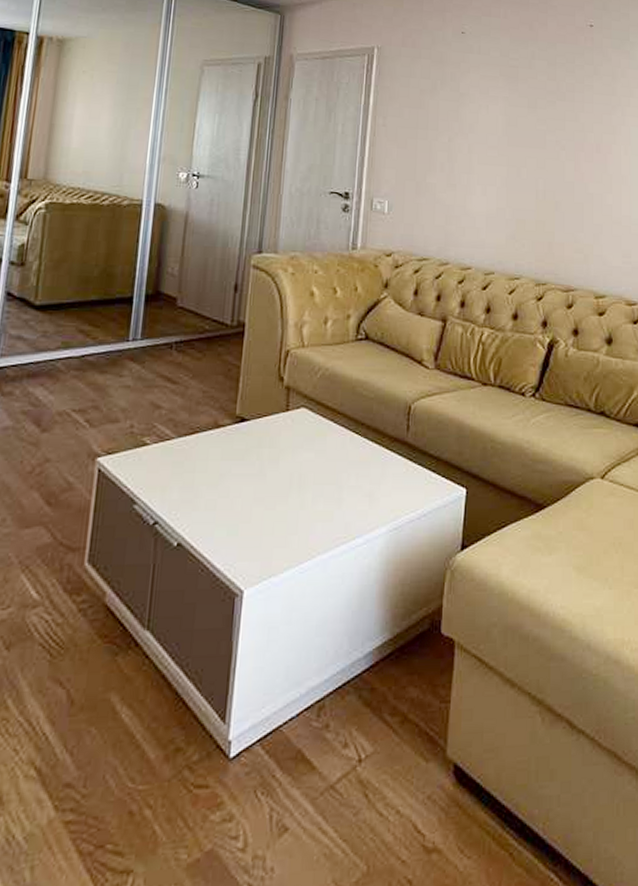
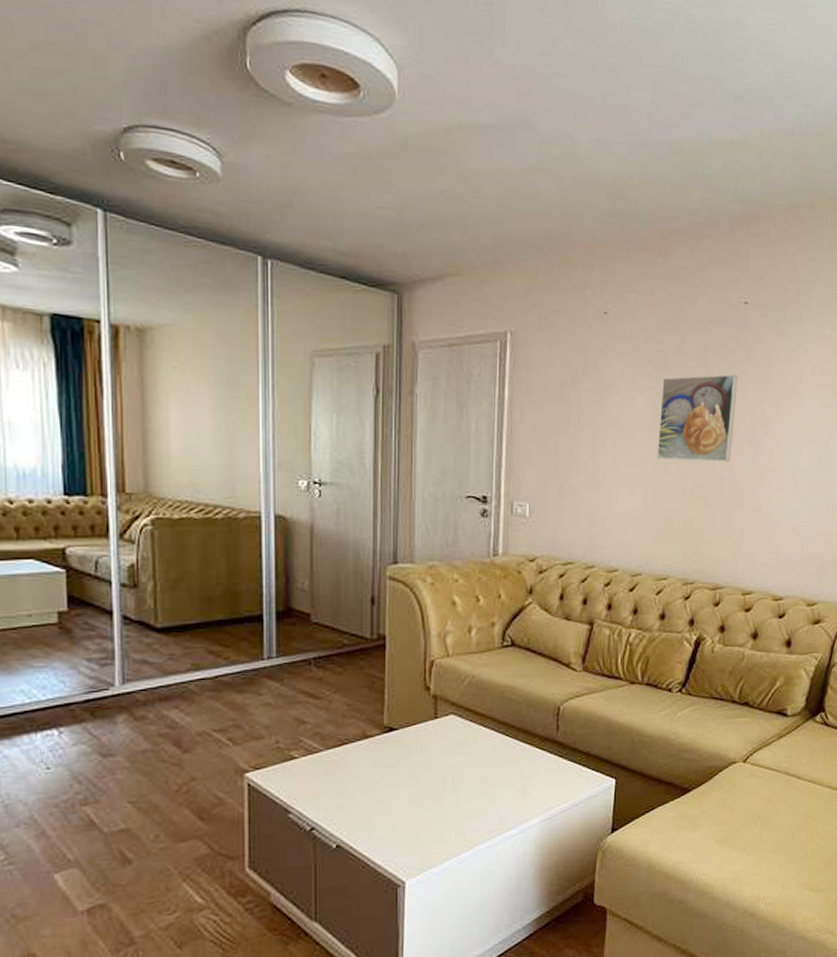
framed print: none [509,87,585,168] -> present [657,374,738,462]

